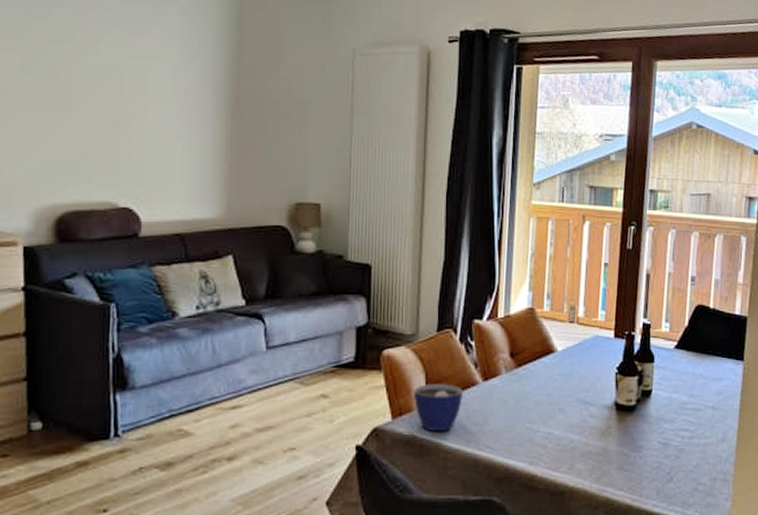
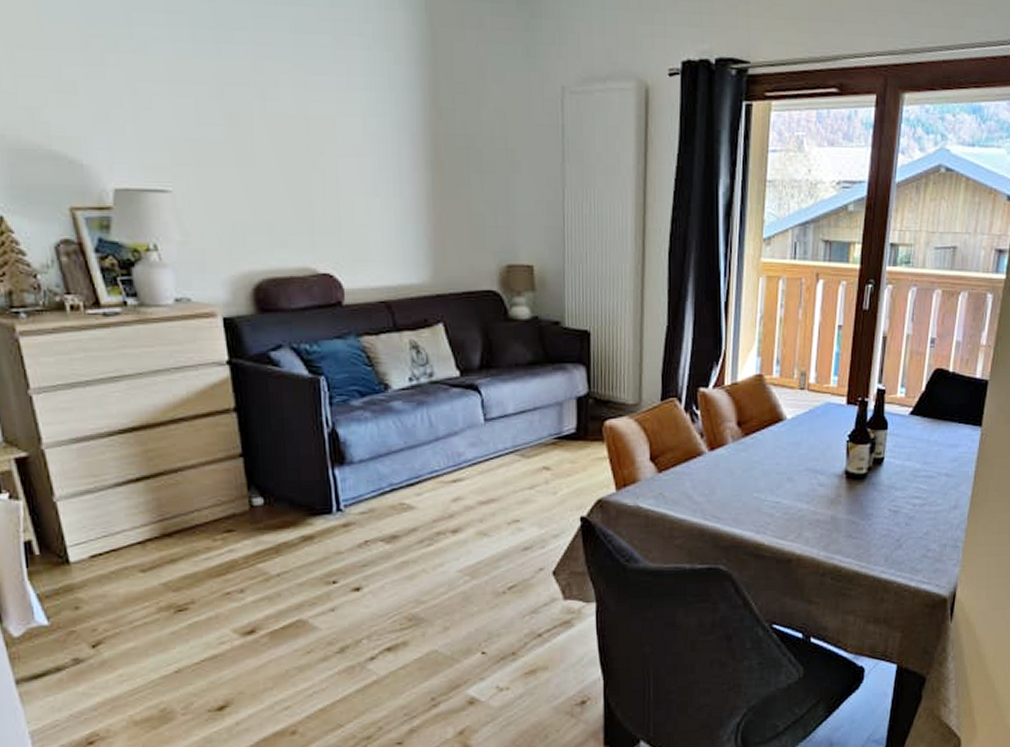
cup: present [413,384,462,432] -> none [637,454,688,503]

